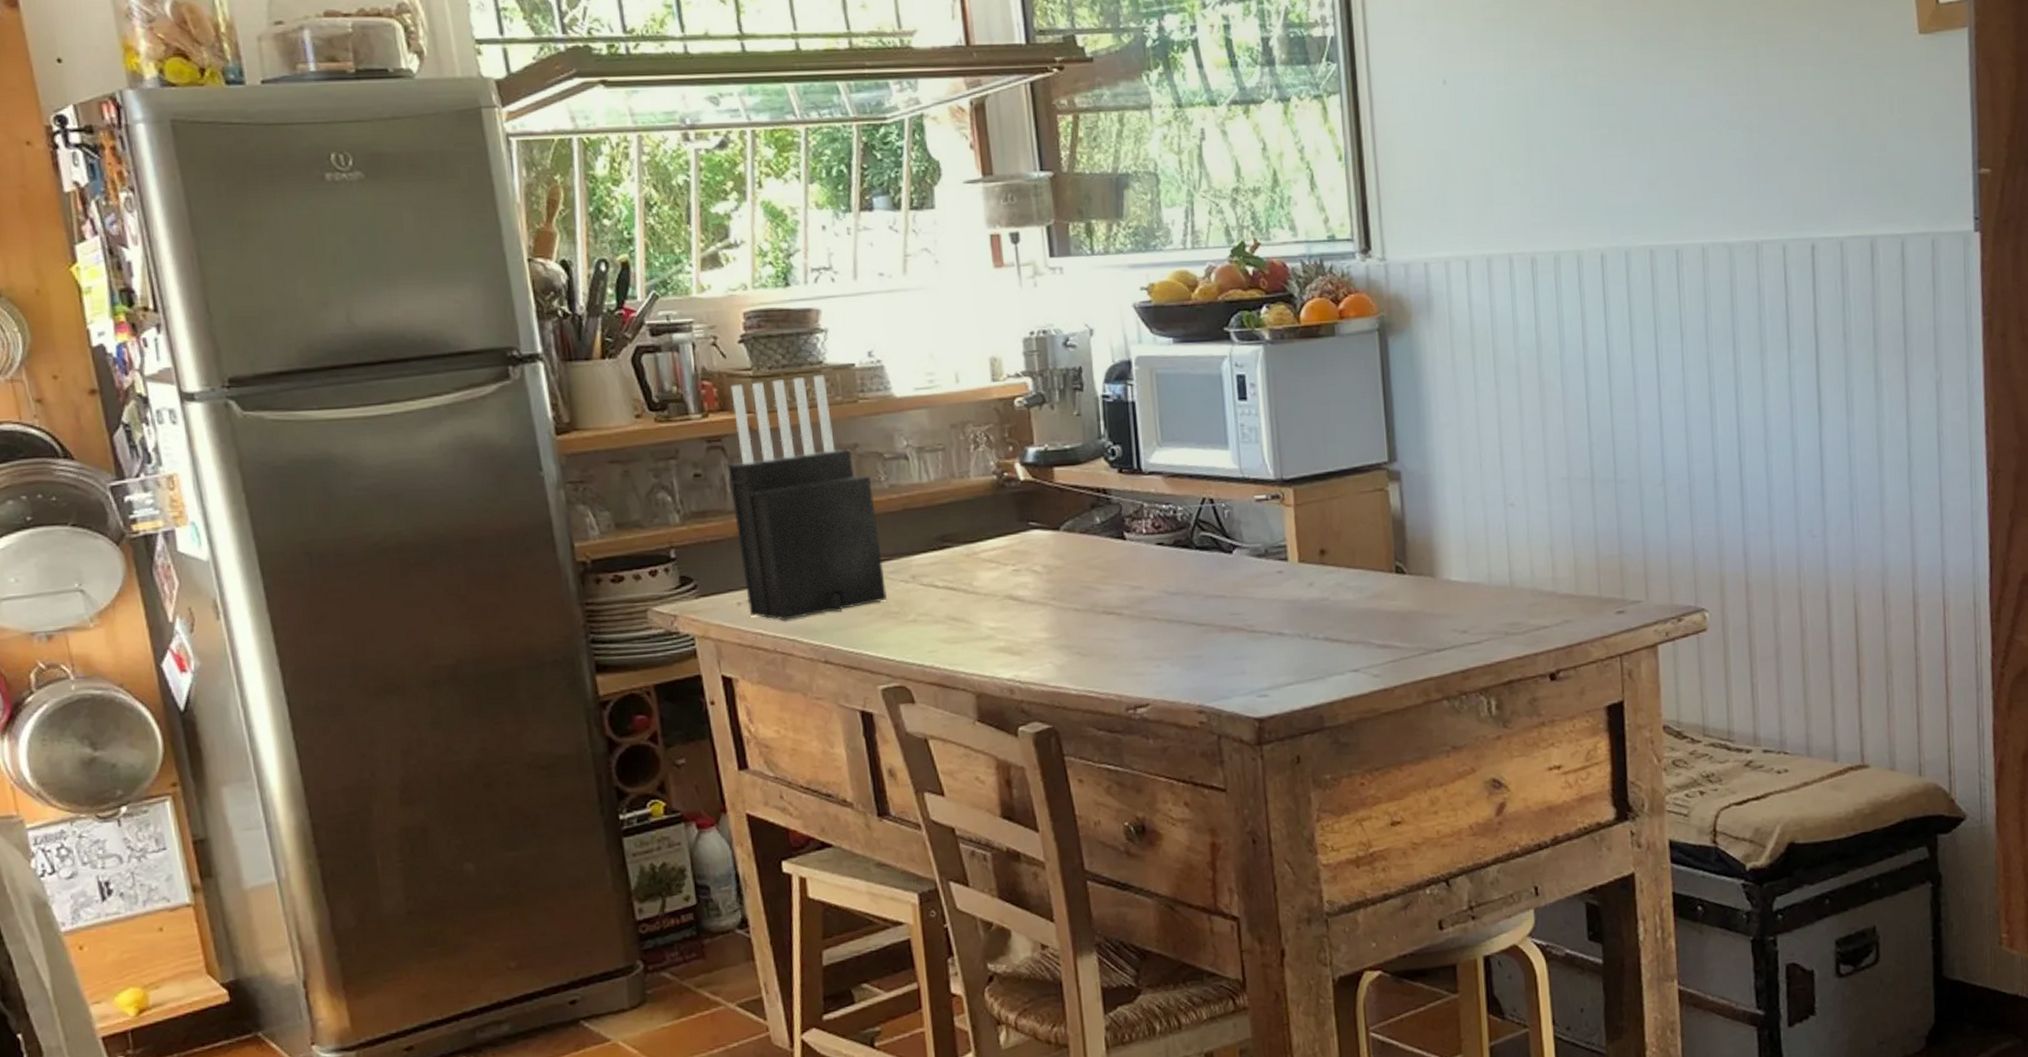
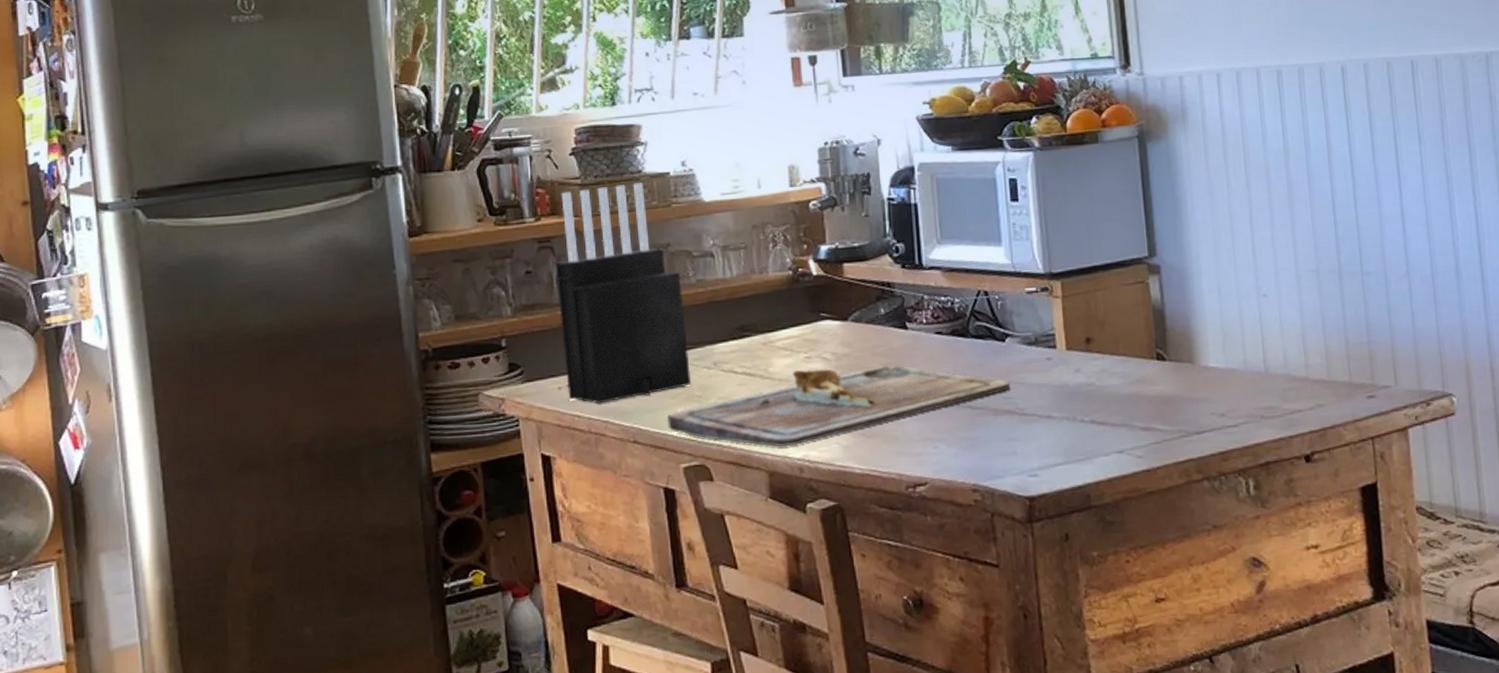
cutting board: none [861,577,1239,667] -> present [667,364,1011,447]

